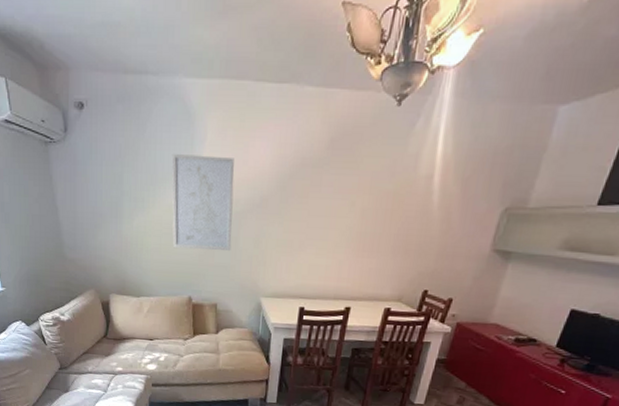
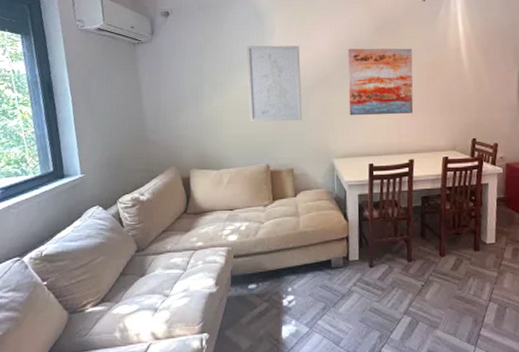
wall art: none [284,166,371,254] -> present [347,48,414,116]

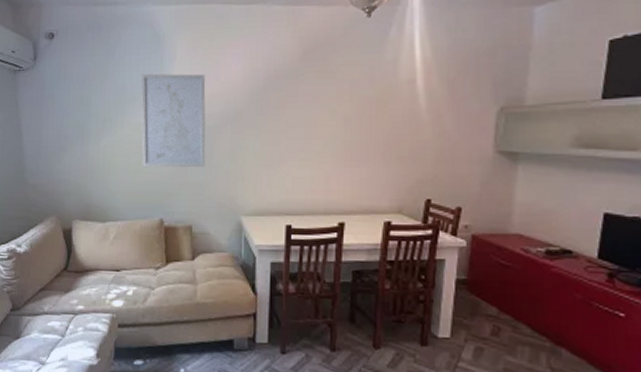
wall art: present [347,48,414,116] -> none [264,78,349,164]

